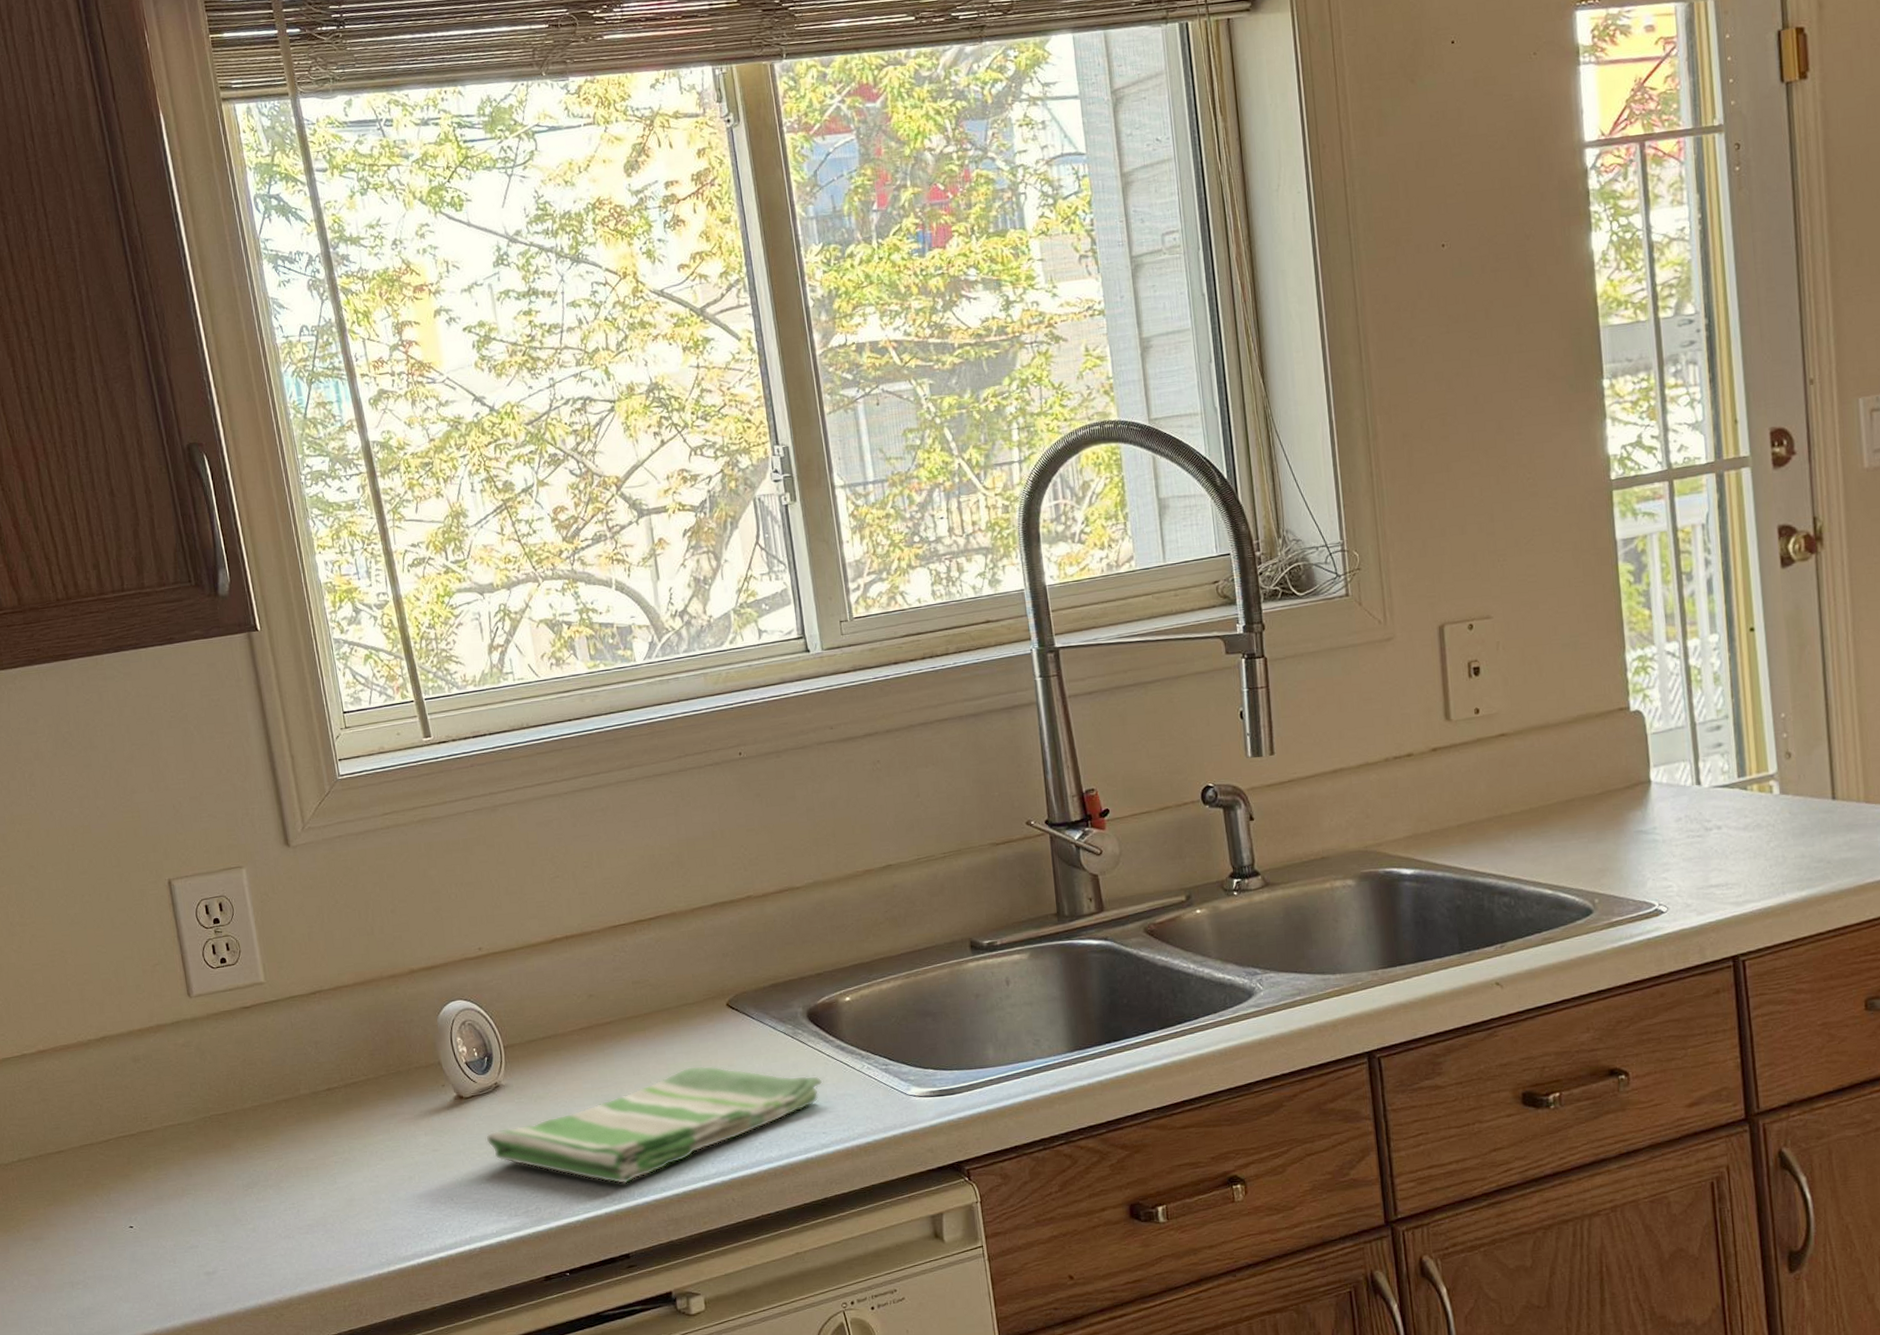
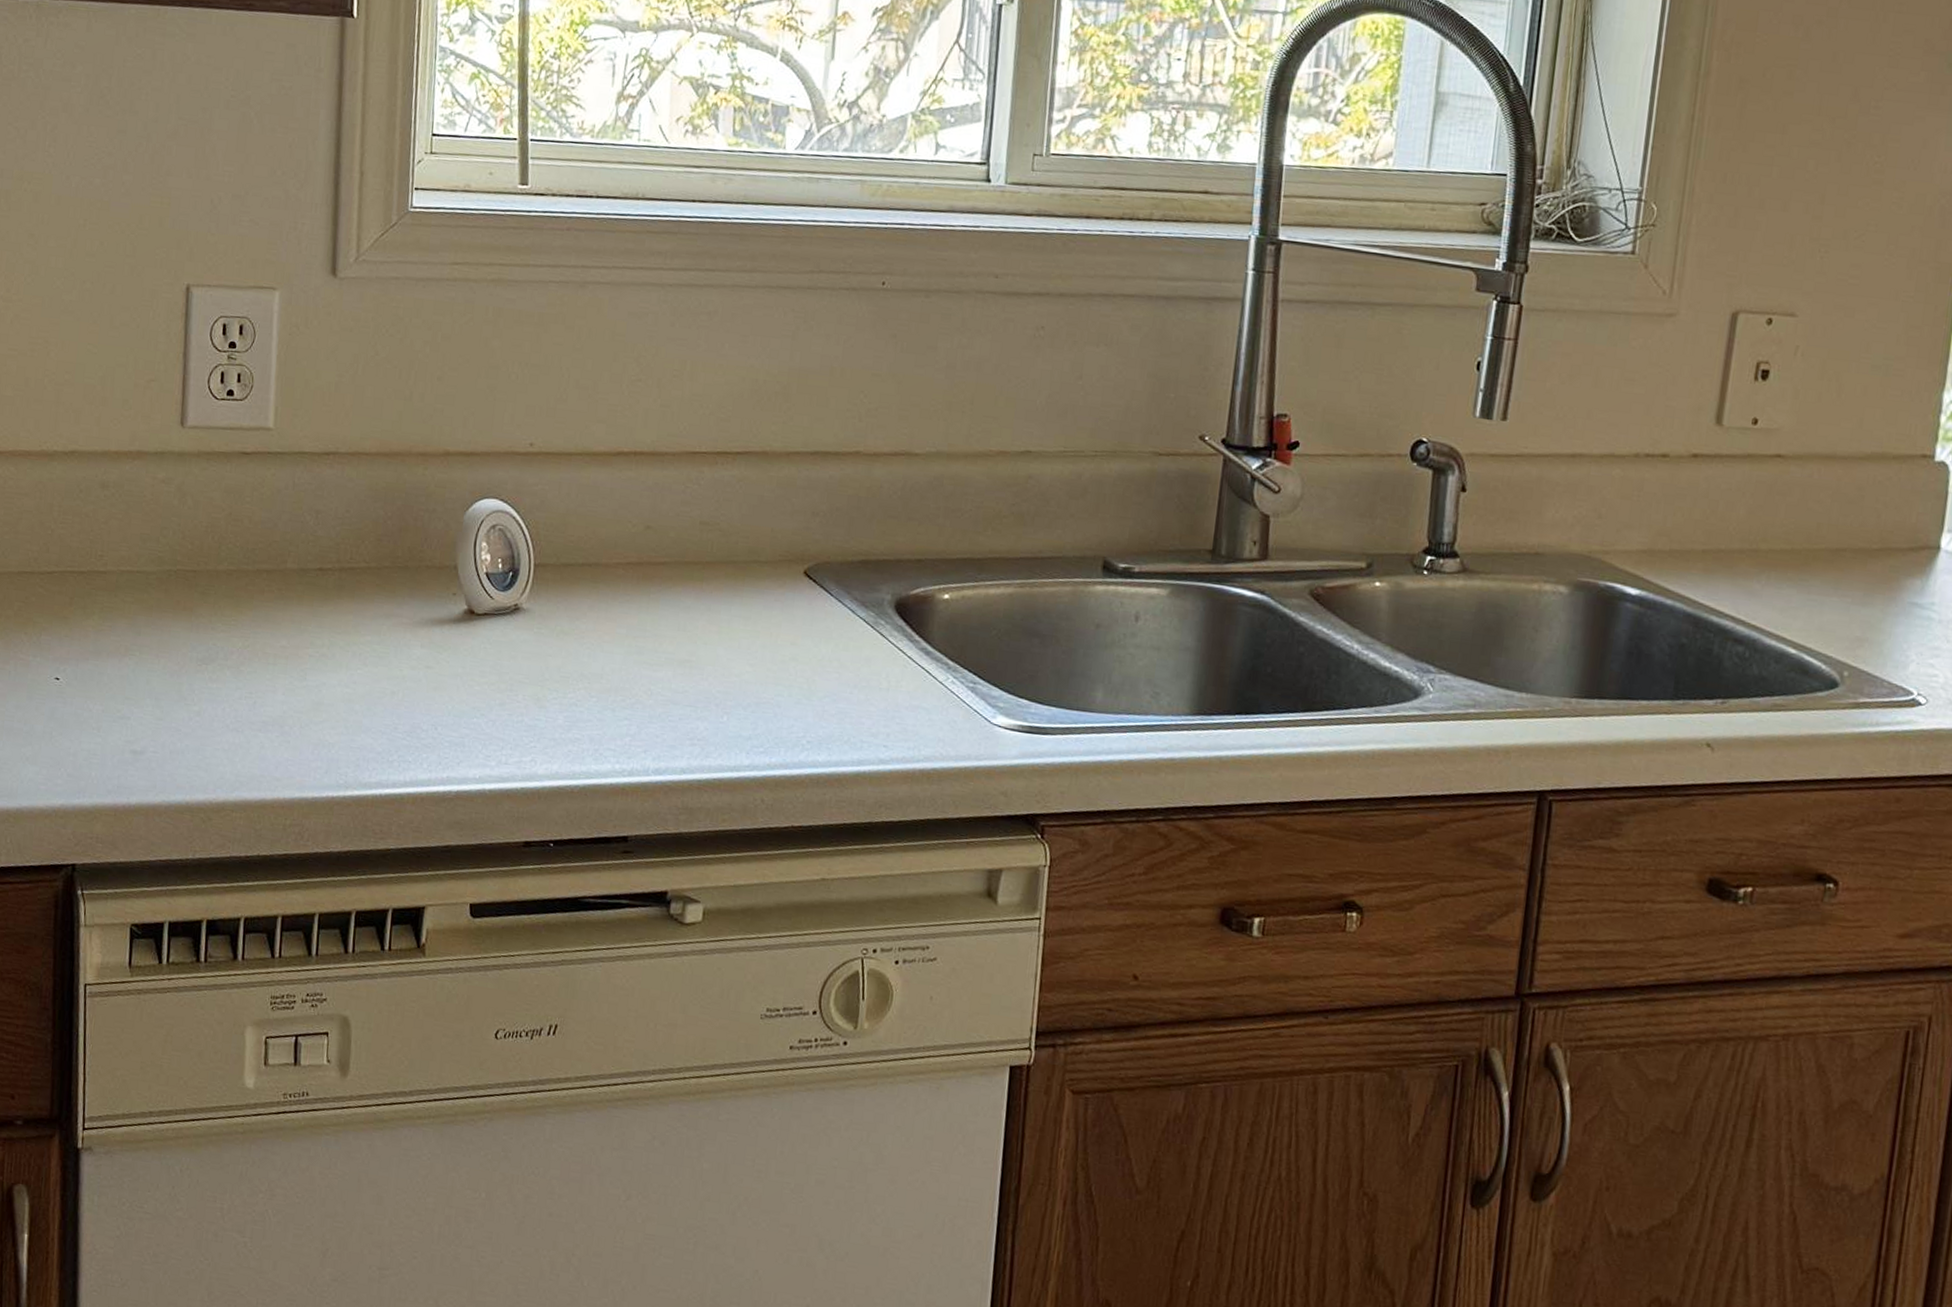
dish towel: present [486,1065,823,1184] -> none [490,634,897,755]

